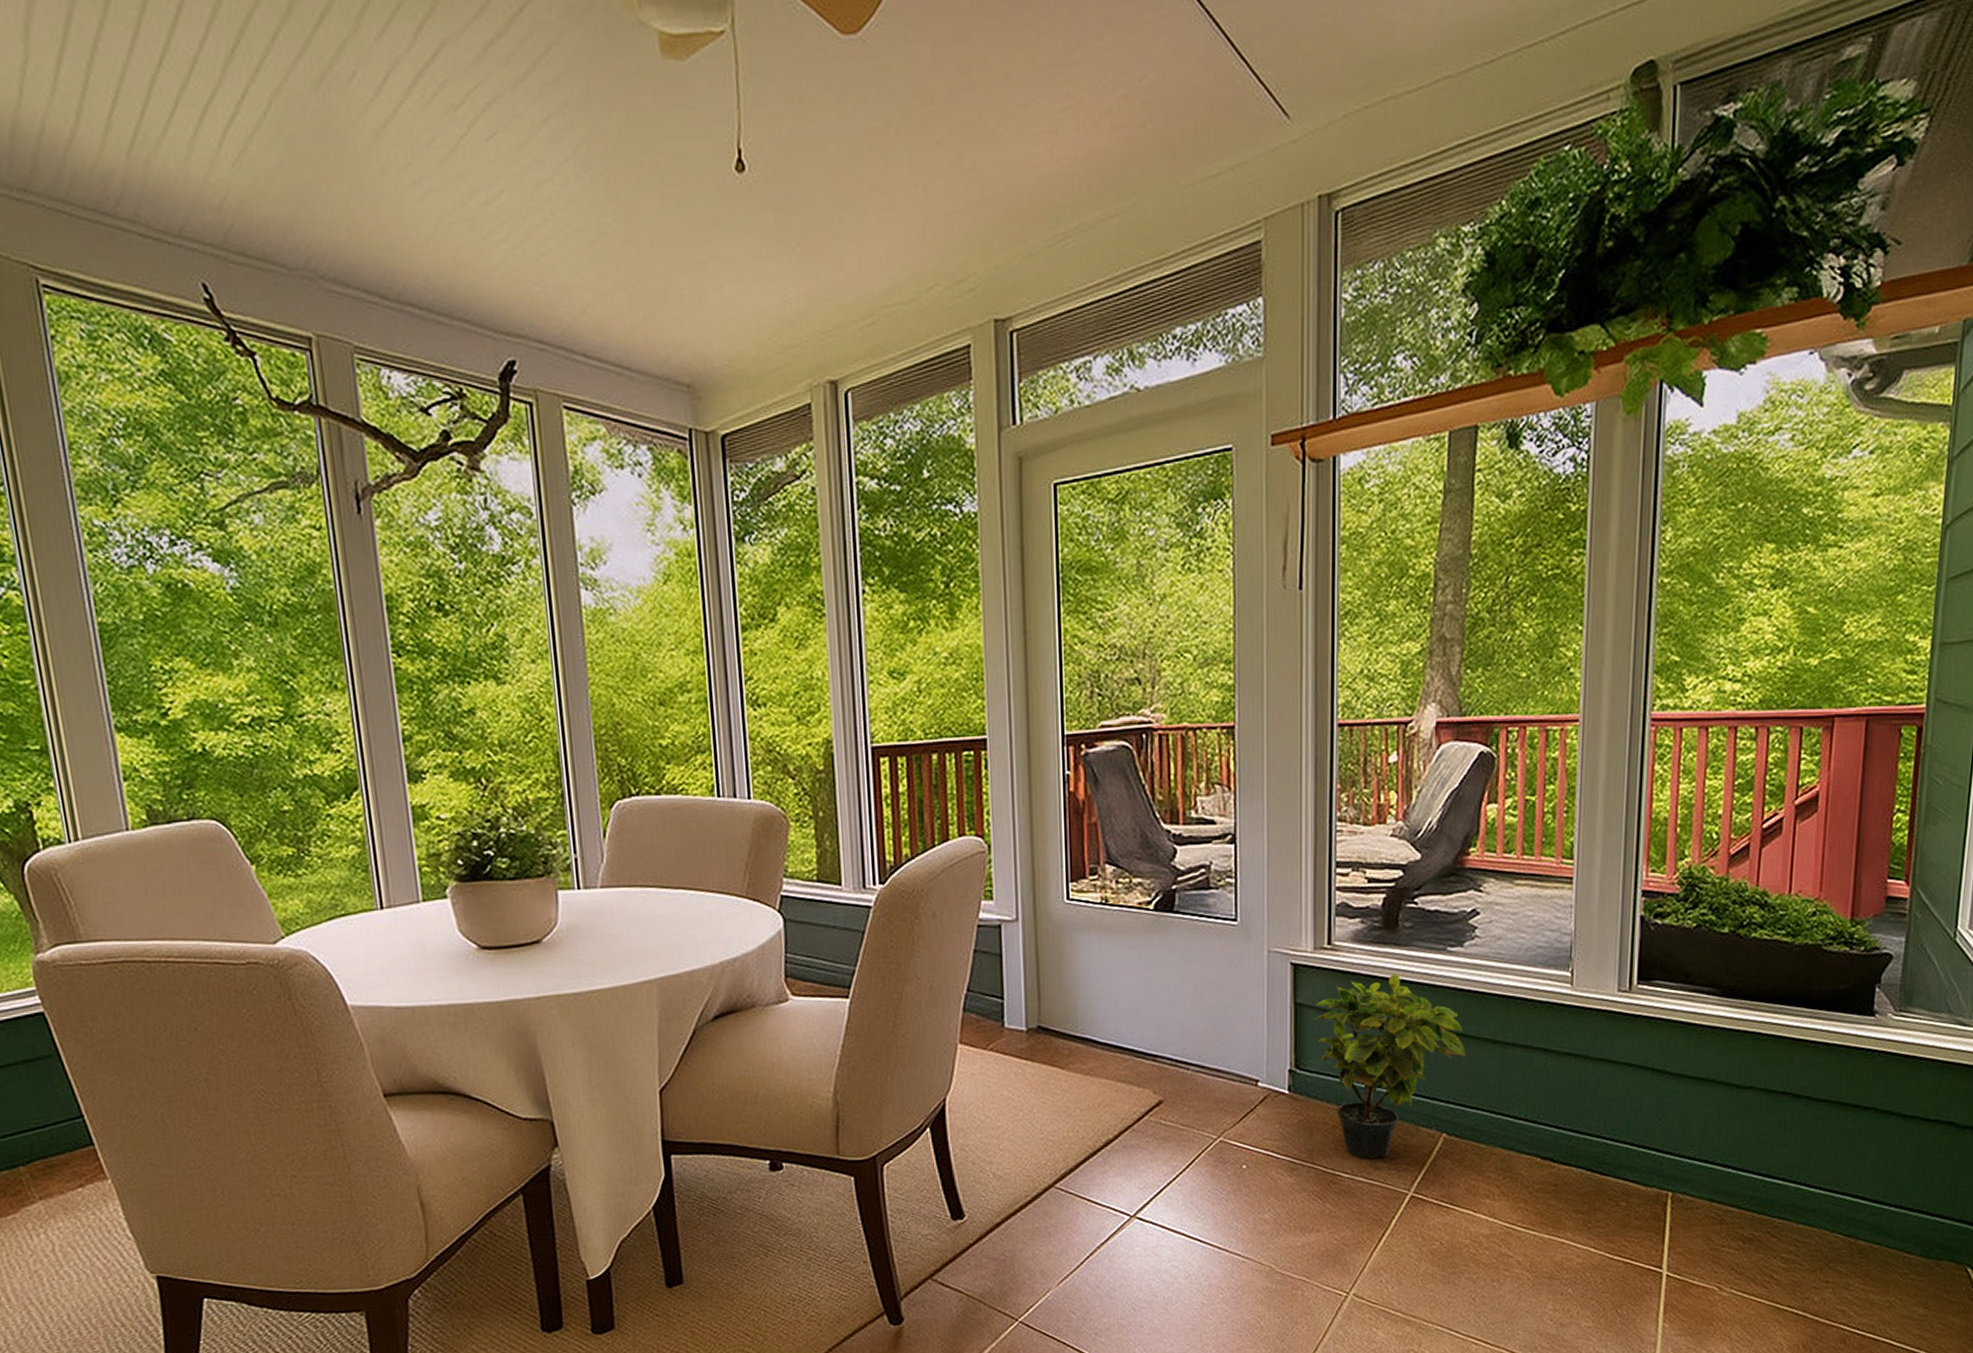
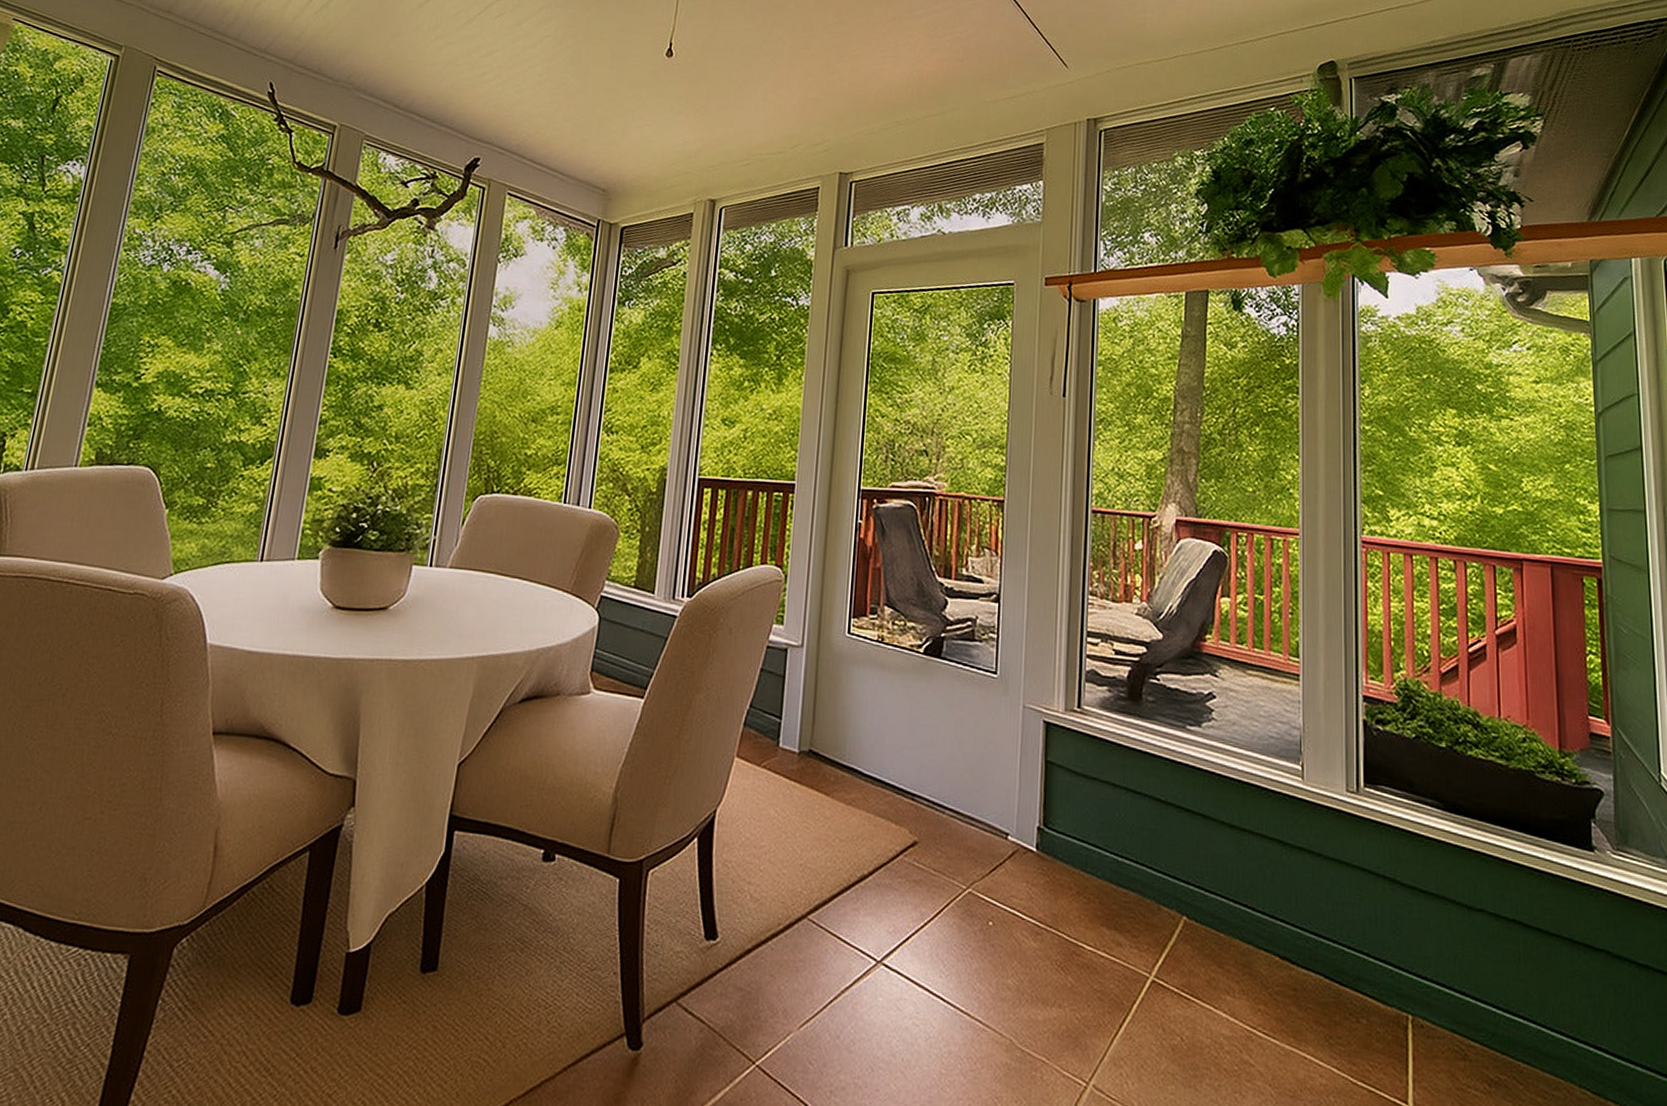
potted plant: present [1313,973,1466,1158] -> none [1062,744,1205,933]

